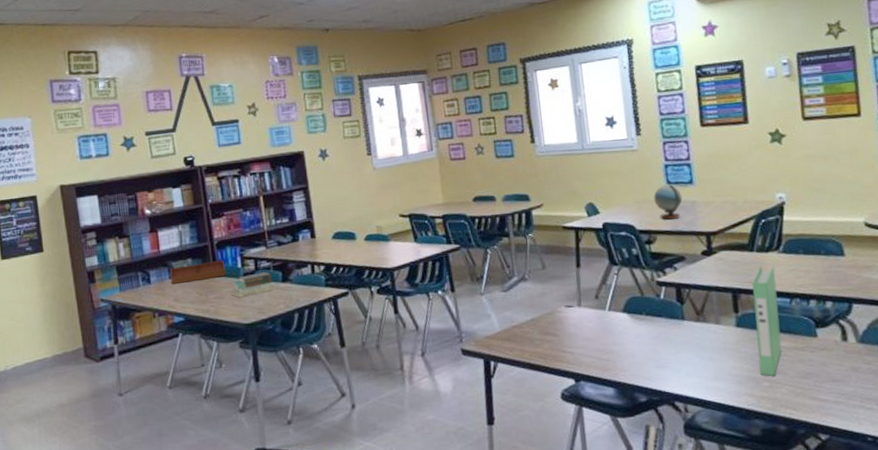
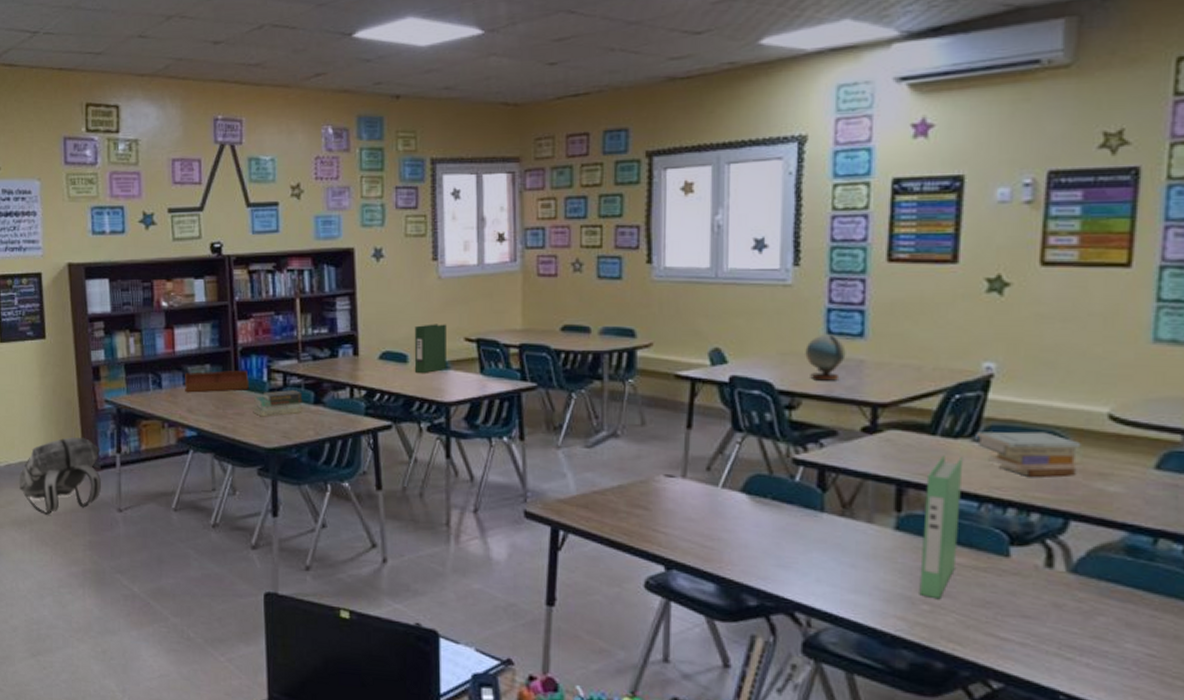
backpack: none [25,334,102,408] -> present [18,437,101,515]
binder: none [358,205,387,248] -> present [414,324,447,374]
books: none [781,240,851,276] -> present [977,431,1081,478]

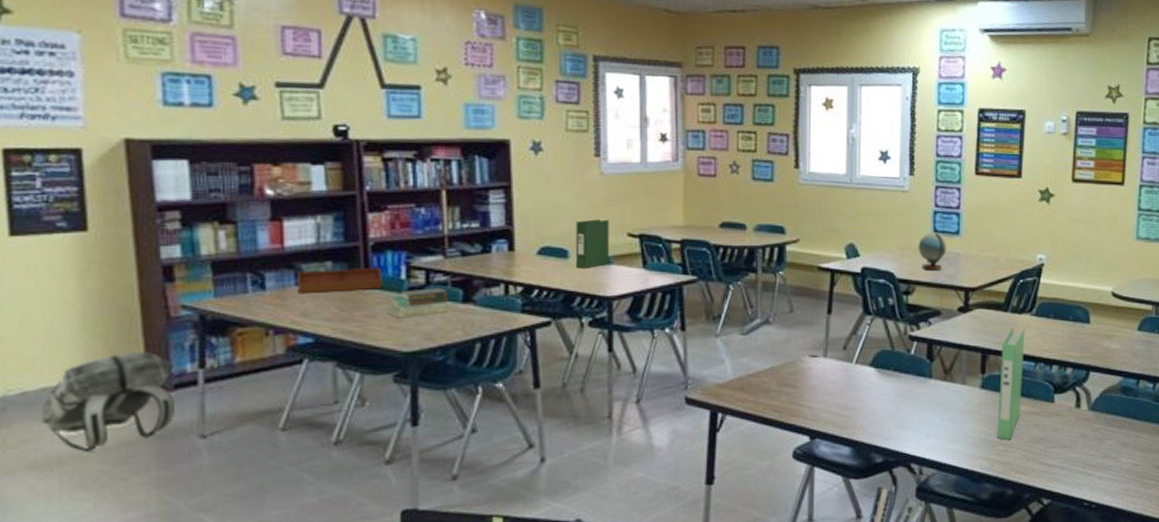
books: present [977,431,1081,478] -> none [1034,306,1096,342]

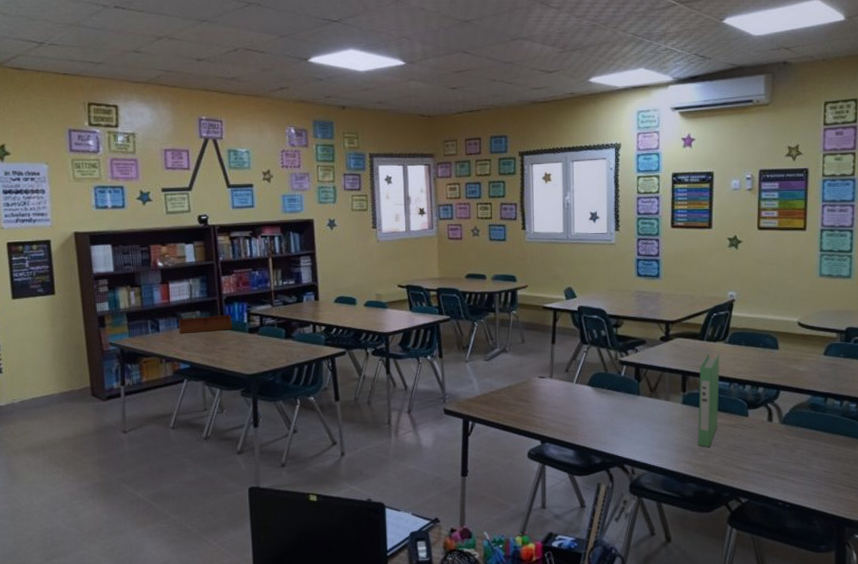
backpack: present [40,351,174,452] -> none [32,374,107,441]
books: present [387,288,449,319] -> none [236,328,276,351]
binder: present [575,219,609,270] -> none [361,275,385,313]
globe: present [918,232,947,270] -> none [624,276,649,307]

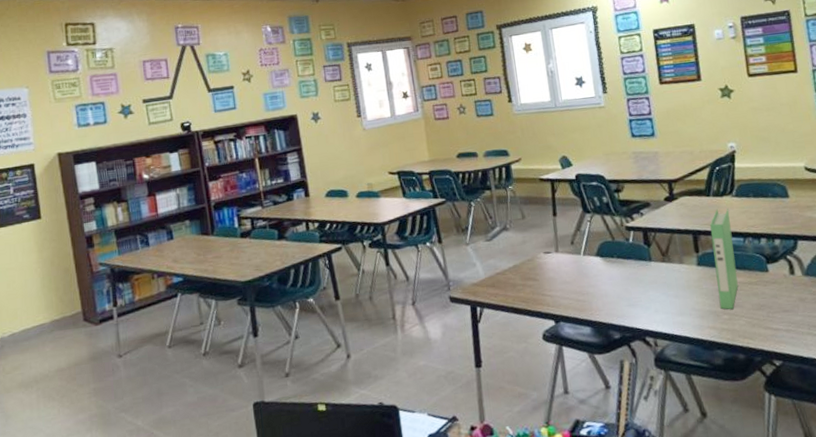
storage bin: present [179,314,232,334] -> none [168,220,224,247]

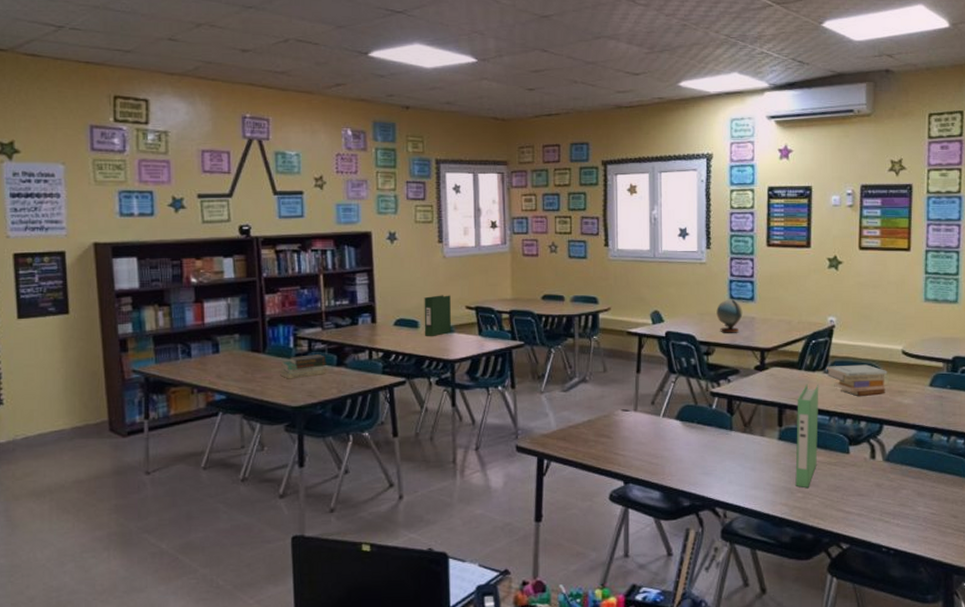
books: none [228,231,269,257] -> present [280,354,326,379]
binder: none [350,163,378,204] -> present [424,295,451,337]
globe: none [620,137,646,170] -> present [716,299,743,333]
books: none [734,184,795,216] -> present [827,364,888,397]

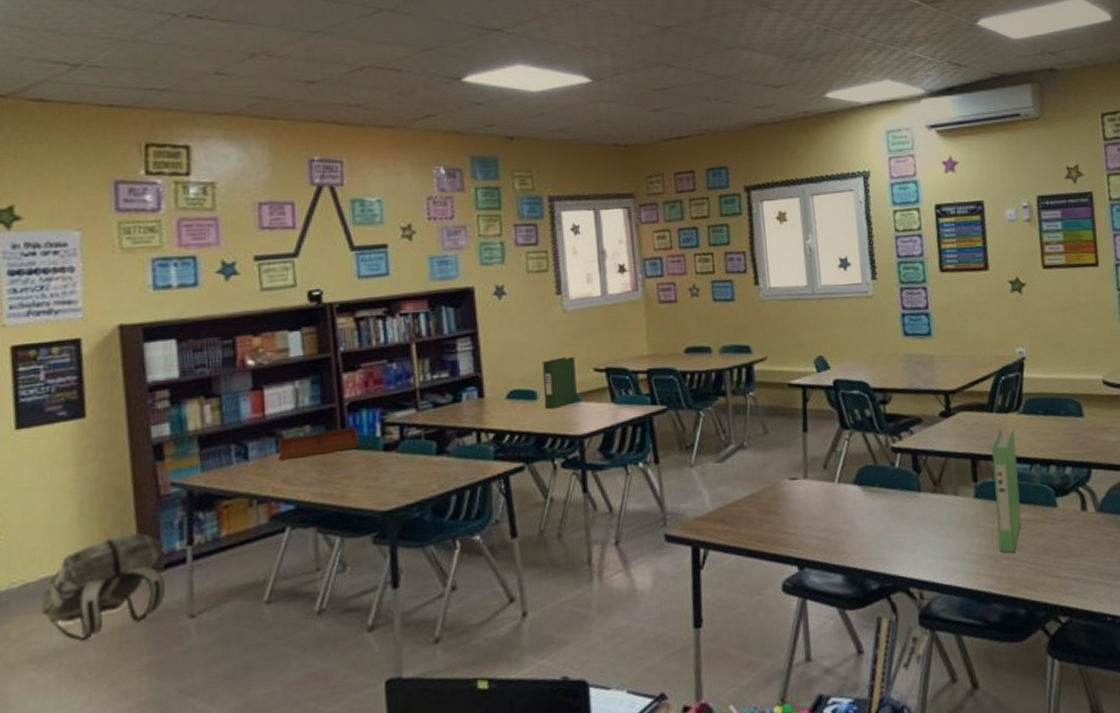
backpack: none [37,406,128,483] -> present [40,532,165,641]
storage bin: none [214,338,276,361] -> present [278,426,359,461]
books: present [280,354,326,379] -> none [364,442,424,477]
globe: present [716,299,743,333] -> none [889,335,920,376]
books: present [827,364,888,397] -> none [1021,399,1090,439]

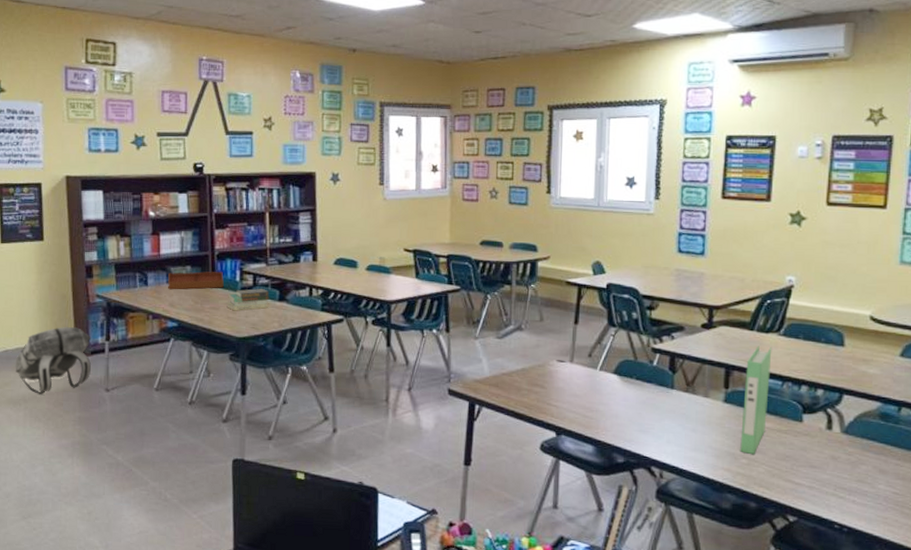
books: none [364,442,424,477] -> present [227,288,270,311]
binder: present [542,356,577,410] -> none [362,236,390,278]

